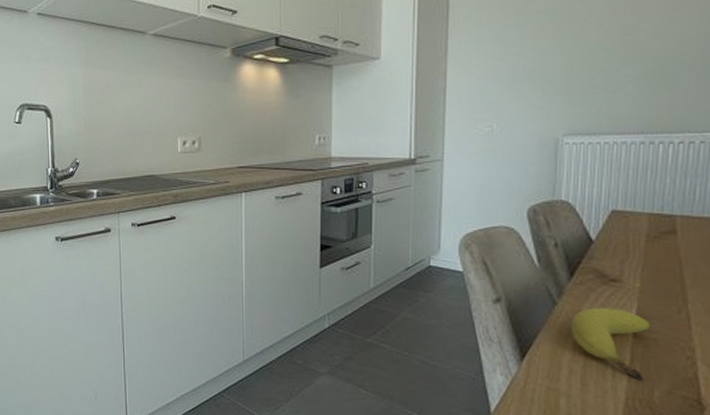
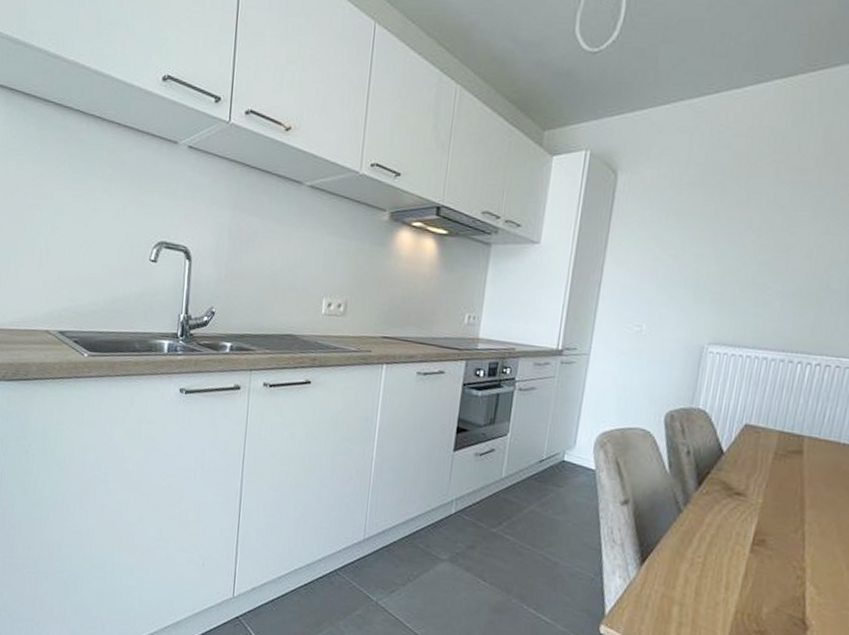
fruit: present [571,308,652,381] -> none [692,518,768,596]

